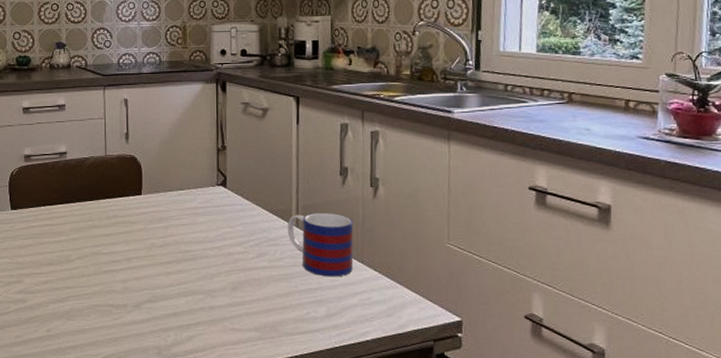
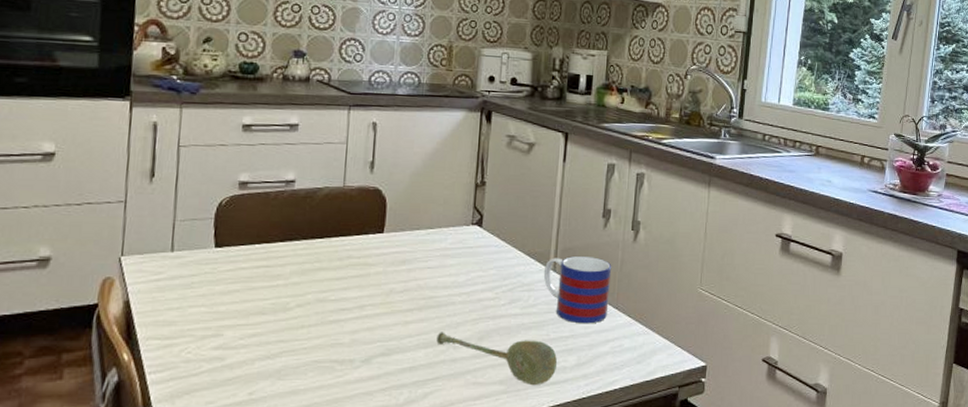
soupspoon: none [195,282,307,333] -> present [436,332,557,385]

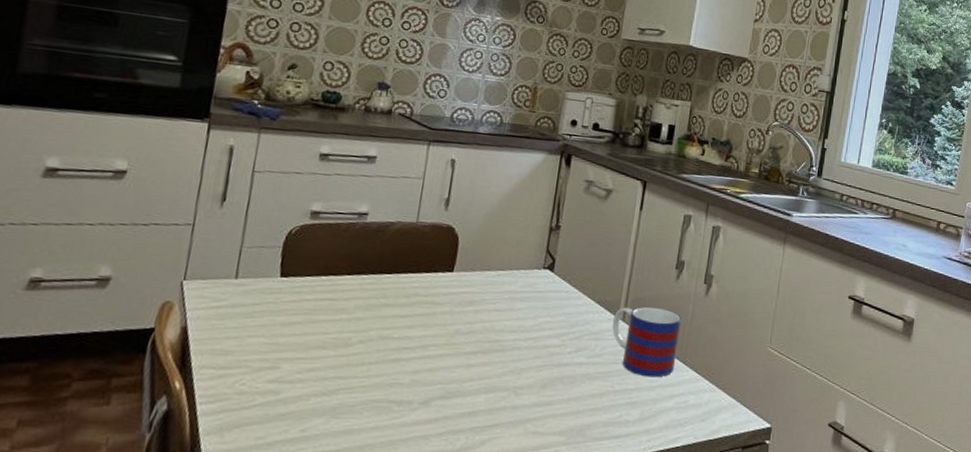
soupspoon: present [436,332,557,385] -> none [498,377,620,438]

